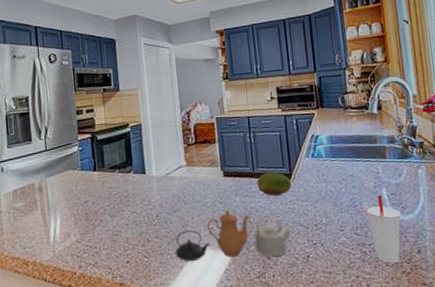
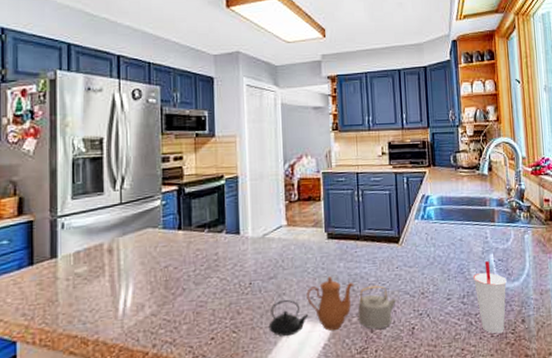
fruit: present [256,172,292,196] -> none [363,234,400,261]

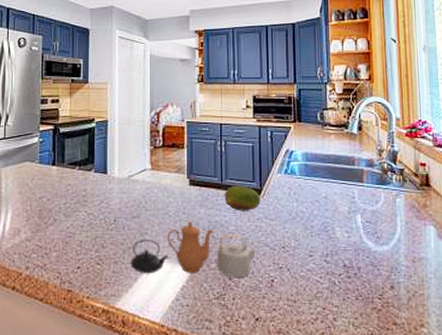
fruit: none [363,234,400,261] -> present [224,185,261,211]
cup: present [472,261,507,334] -> none [337,222,375,297]

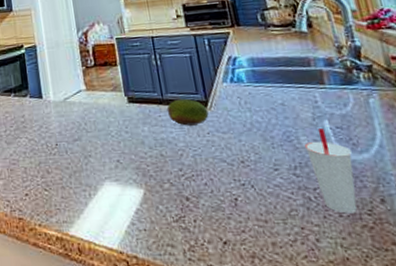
teapot: present [130,221,256,277] -> none [78,140,212,198]
cup: none [337,222,375,297] -> present [303,128,357,214]

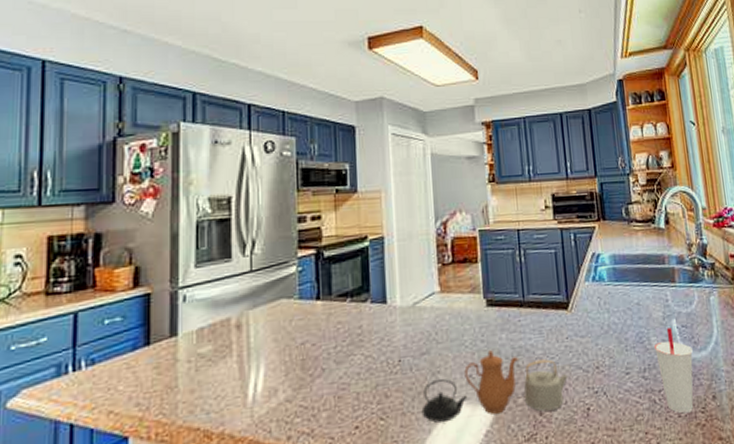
teapot: none [78,140,212,198] -> present [421,350,568,424]
fruit: present [166,98,209,126] -> none [527,300,569,331]

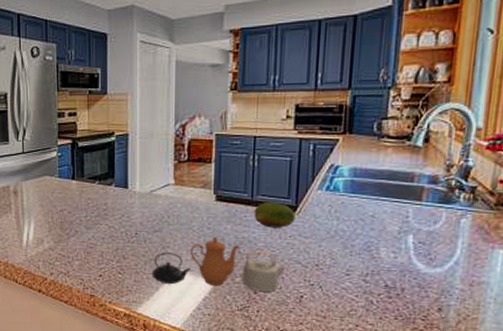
fruit: none [527,300,569,331] -> present [254,201,296,228]
cup: present [653,328,694,414] -> none [381,242,426,318]

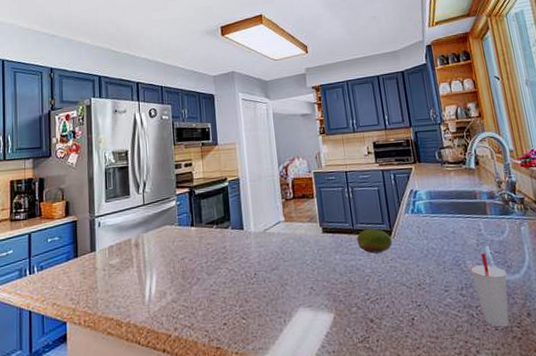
teapot: present [152,237,285,292] -> none [274,268,393,325]
cup: none [381,242,426,318] -> present [469,253,509,328]

